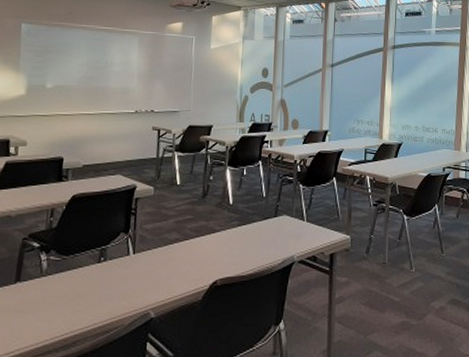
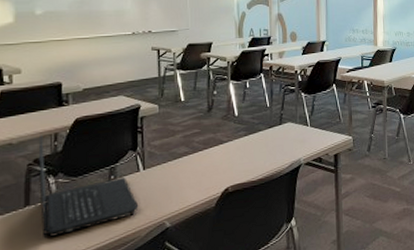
laptop: none [29,209,126,317] -> present [38,135,139,238]

